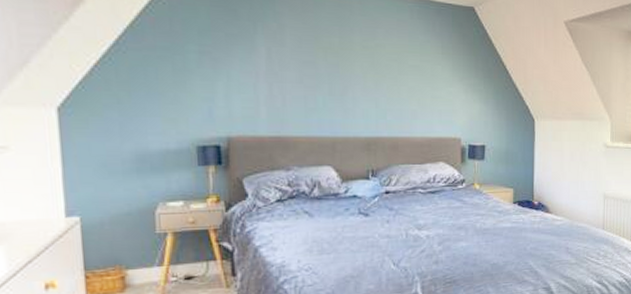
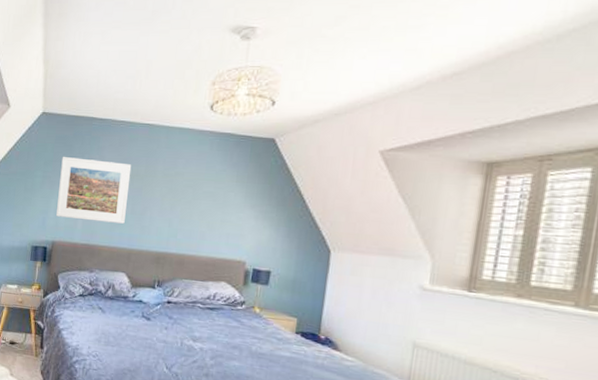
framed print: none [224,25,323,108] -> present [56,157,132,224]

